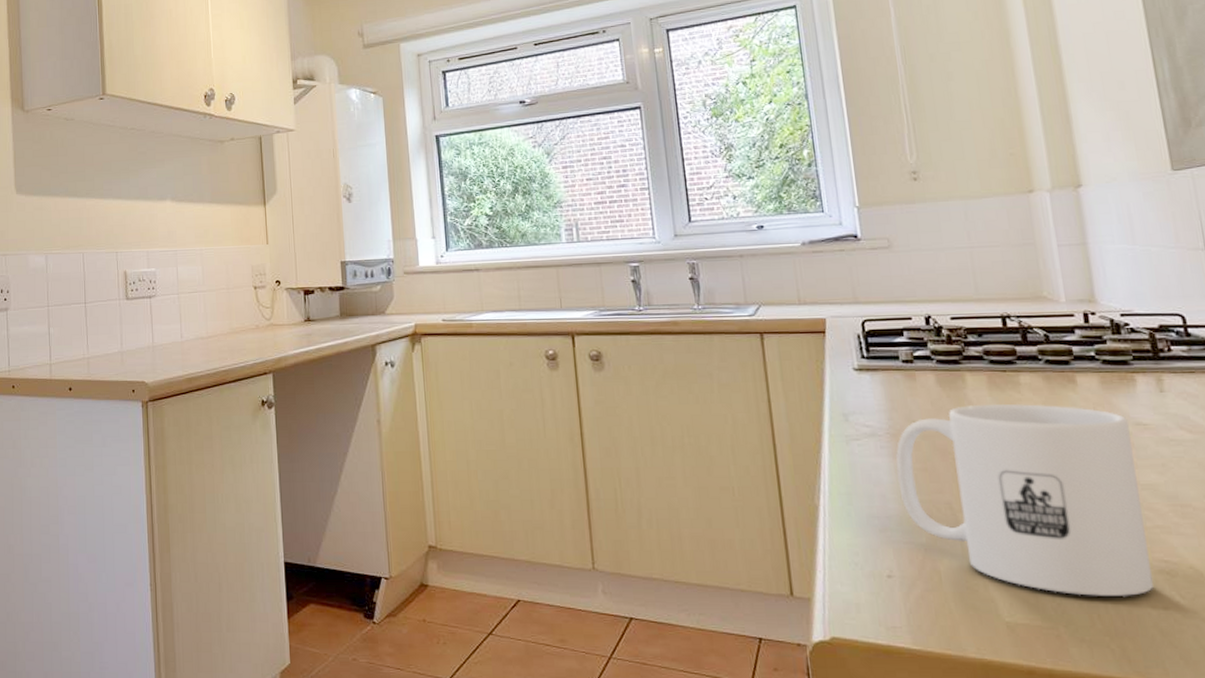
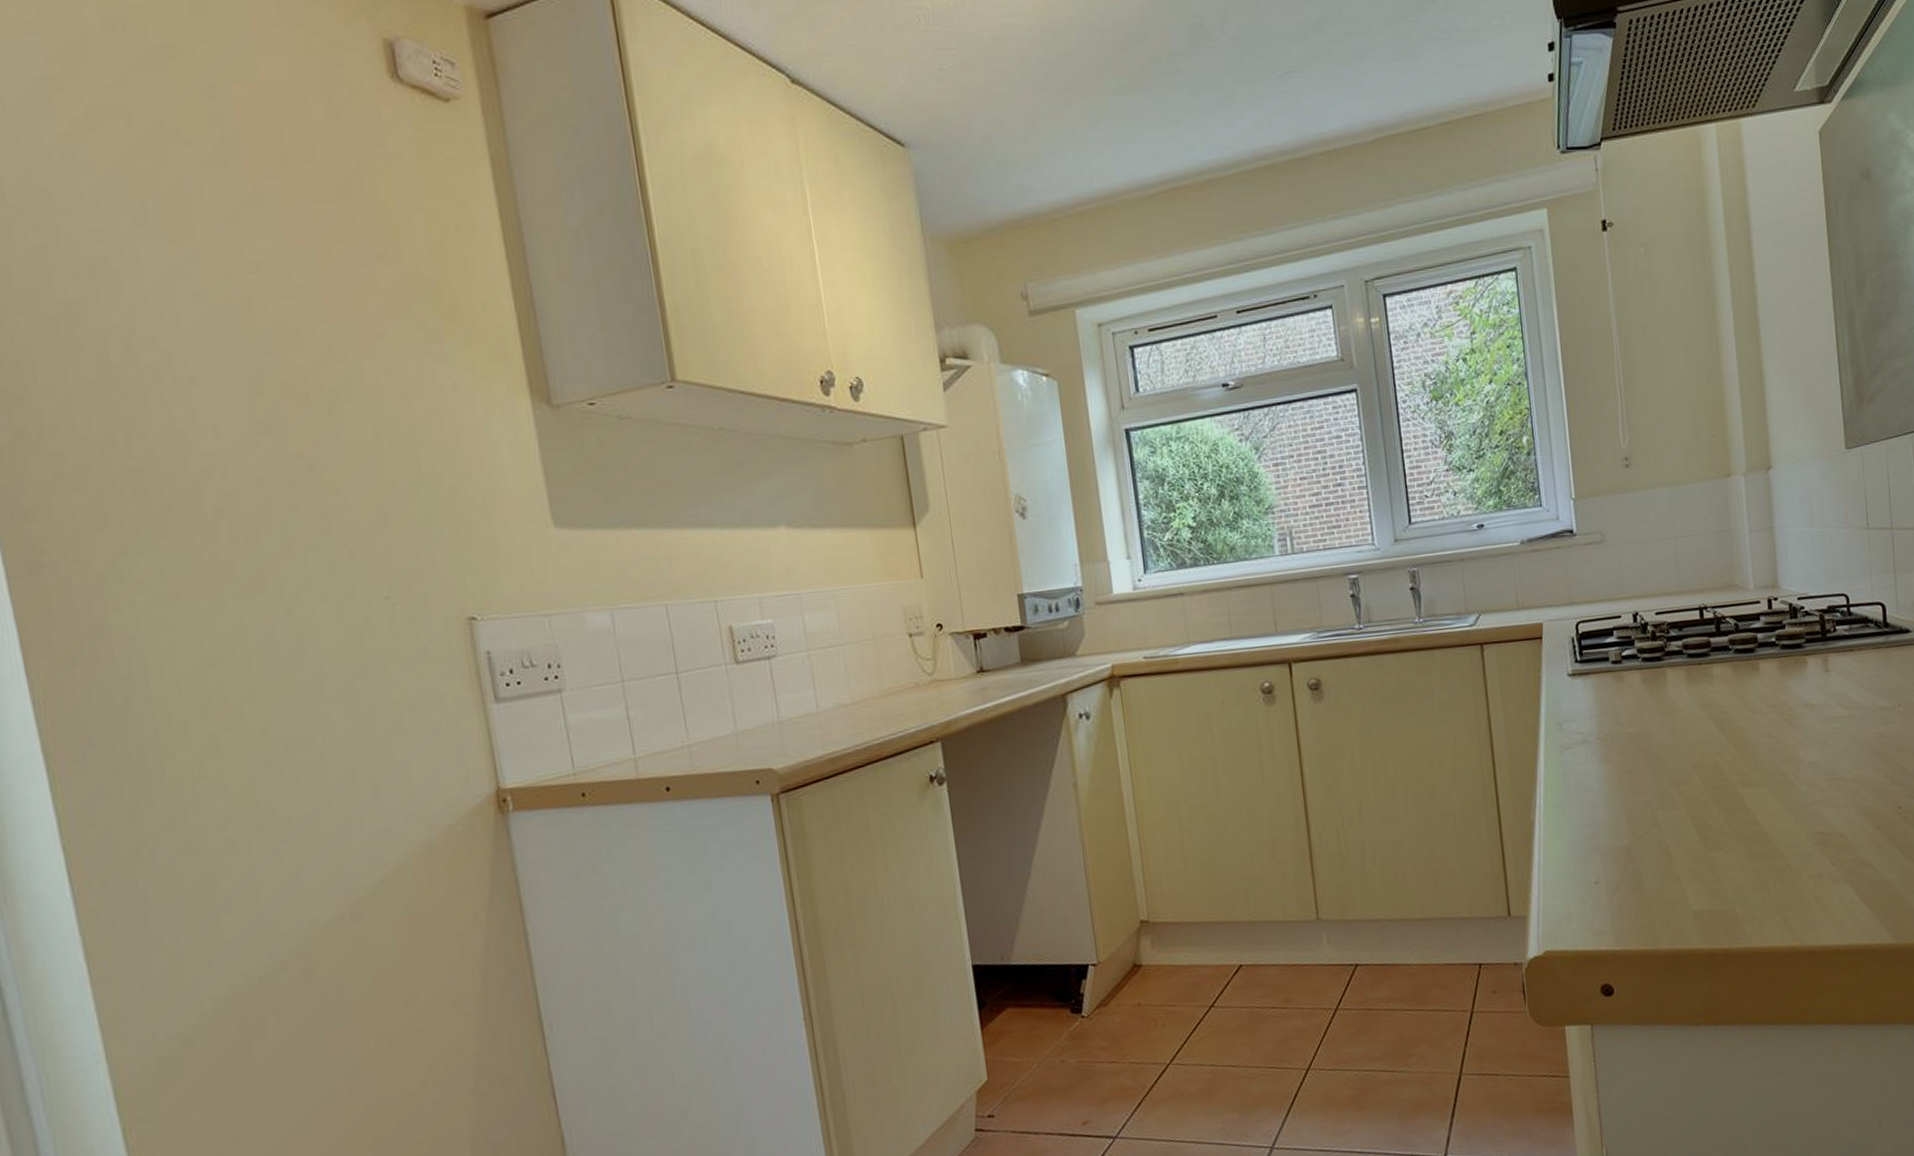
mug: present [896,404,1154,597] -> none [1604,694,1812,876]

